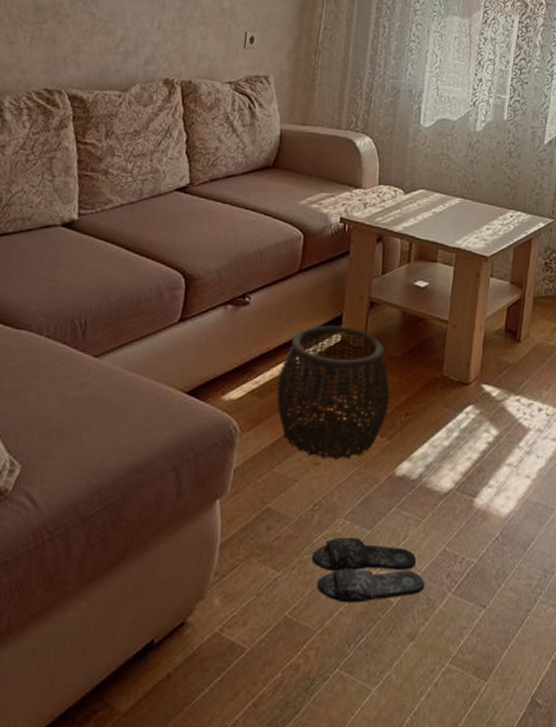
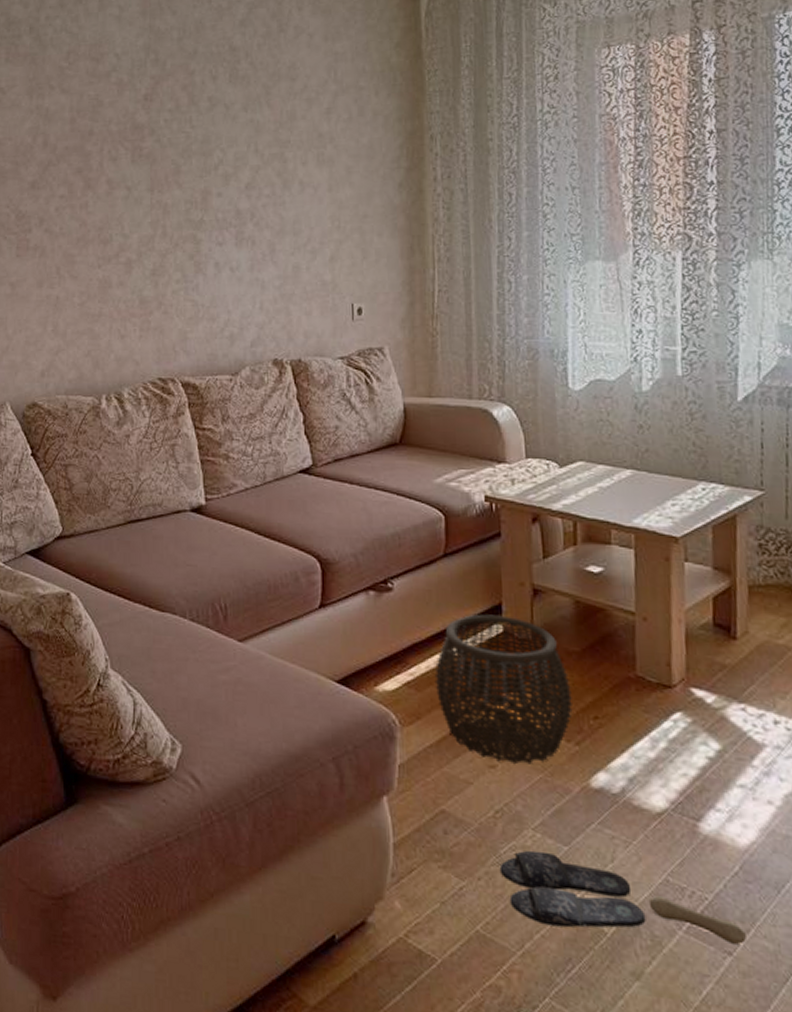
dog toy: none [428,565,498,598] -> present [648,896,746,945]

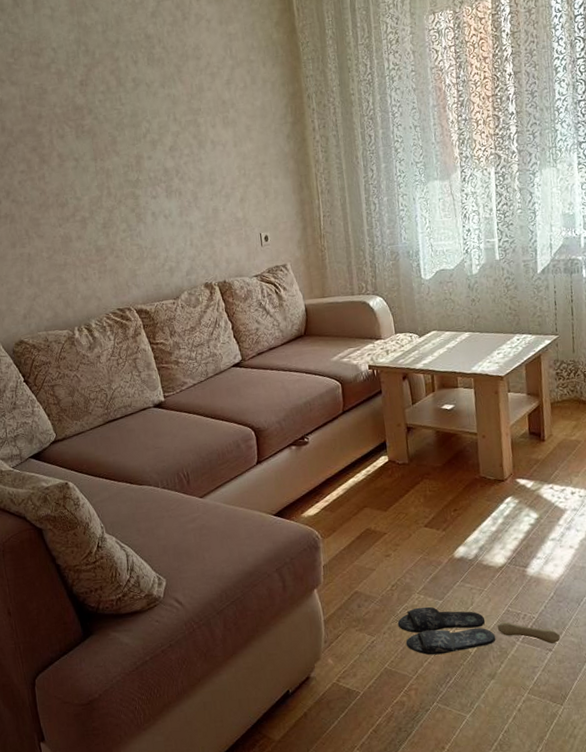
woven basket: present [434,614,573,765] -> none [343,449,439,552]

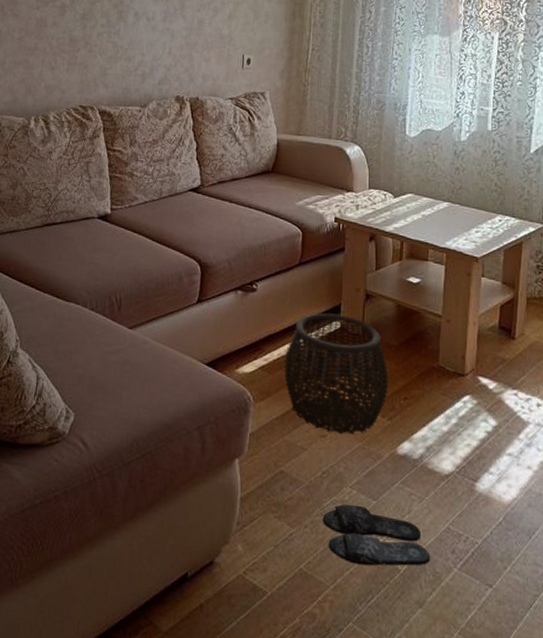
woven basket: none [343,449,439,552] -> present [283,313,389,435]
dog toy: present [497,621,560,643] -> none [433,541,503,579]

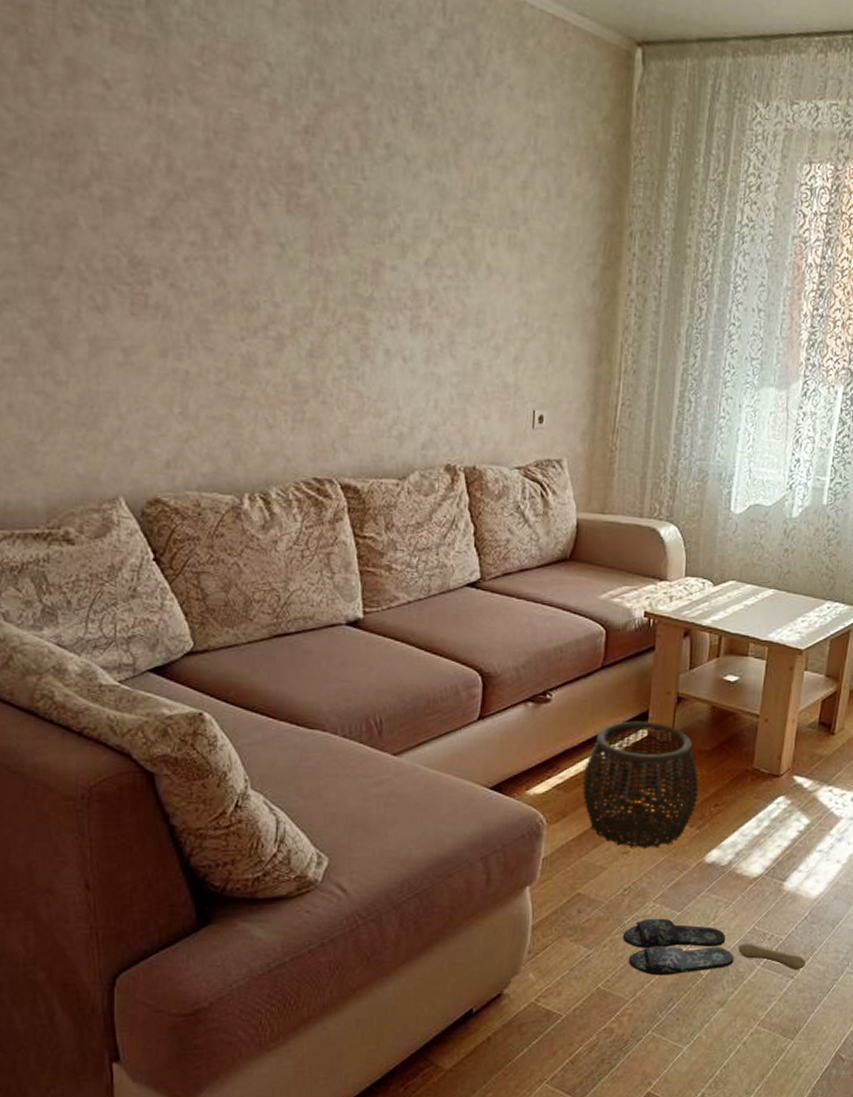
dog toy: none [433,541,503,579] -> present [738,942,806,970]

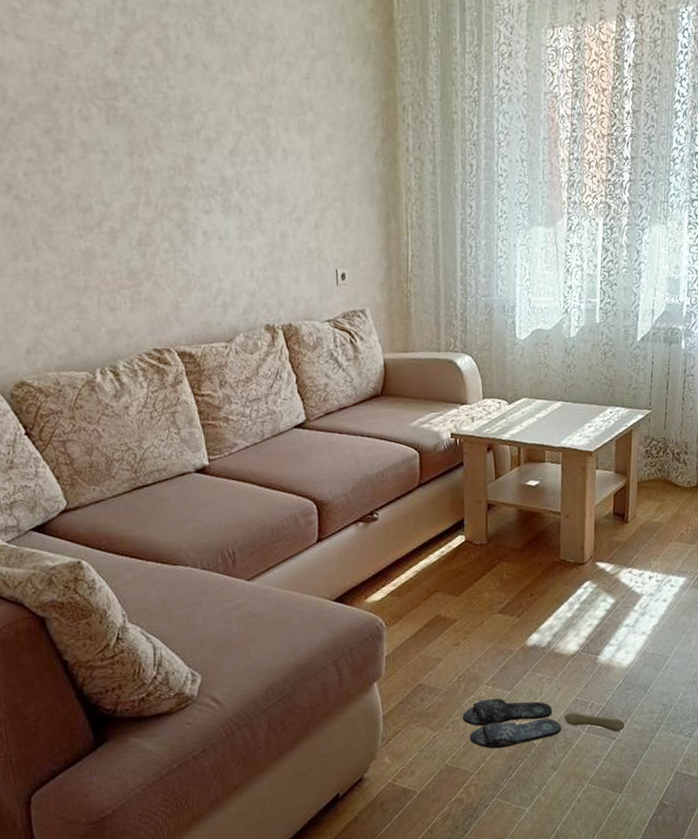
woven basket: present [582,721,699,850] -> none [412,528,515,640]

